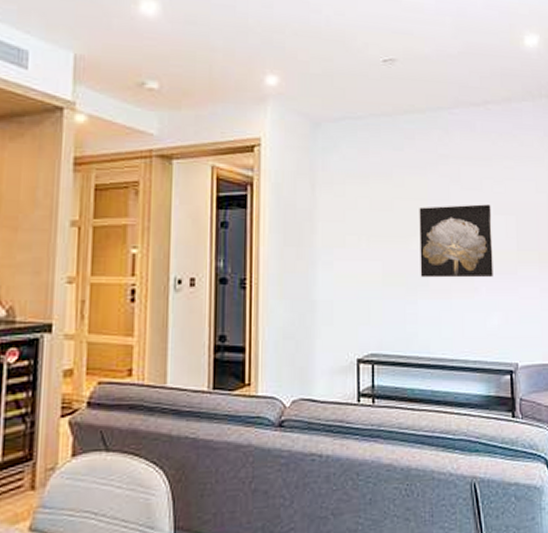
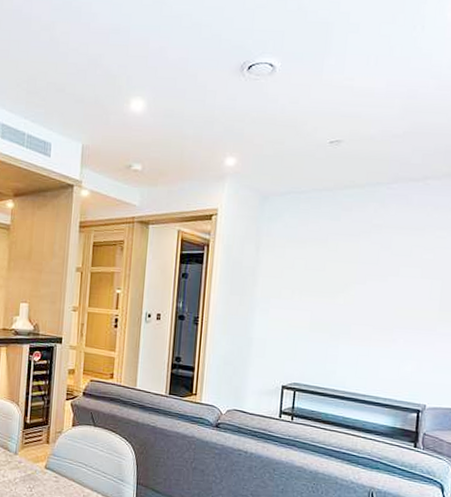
wall art: present [419,204,493,278] -> none [344,268,418,331]

